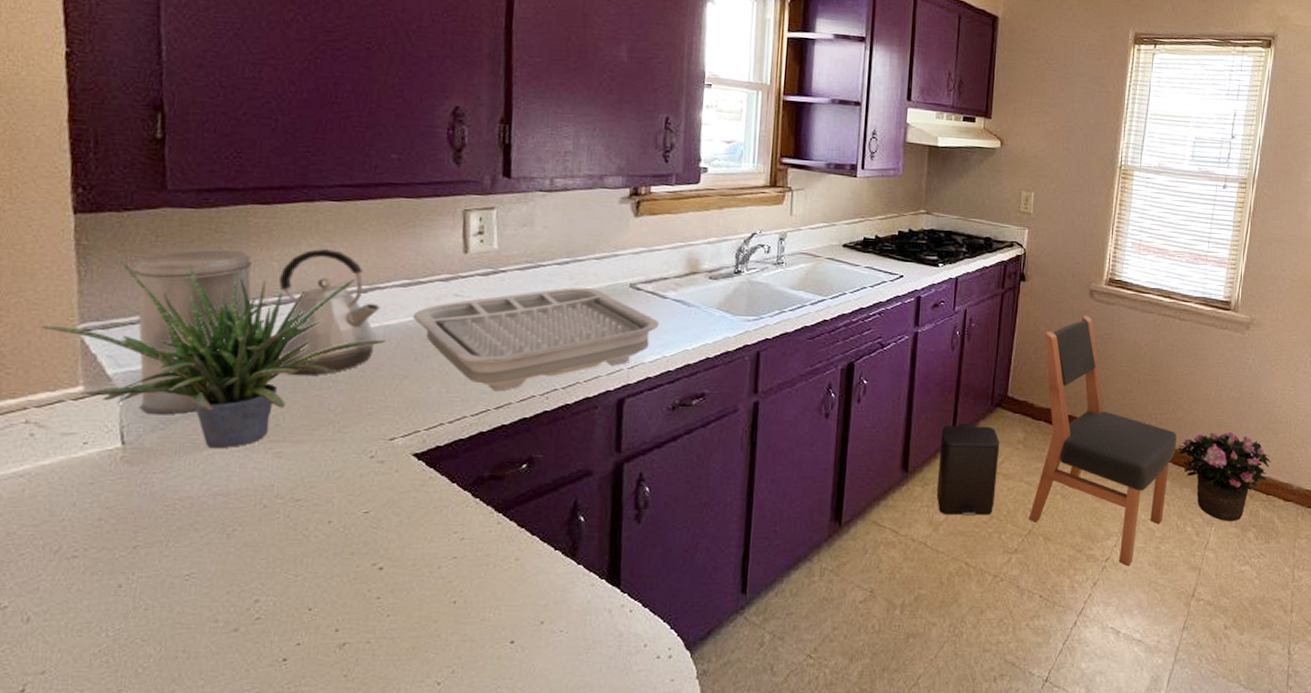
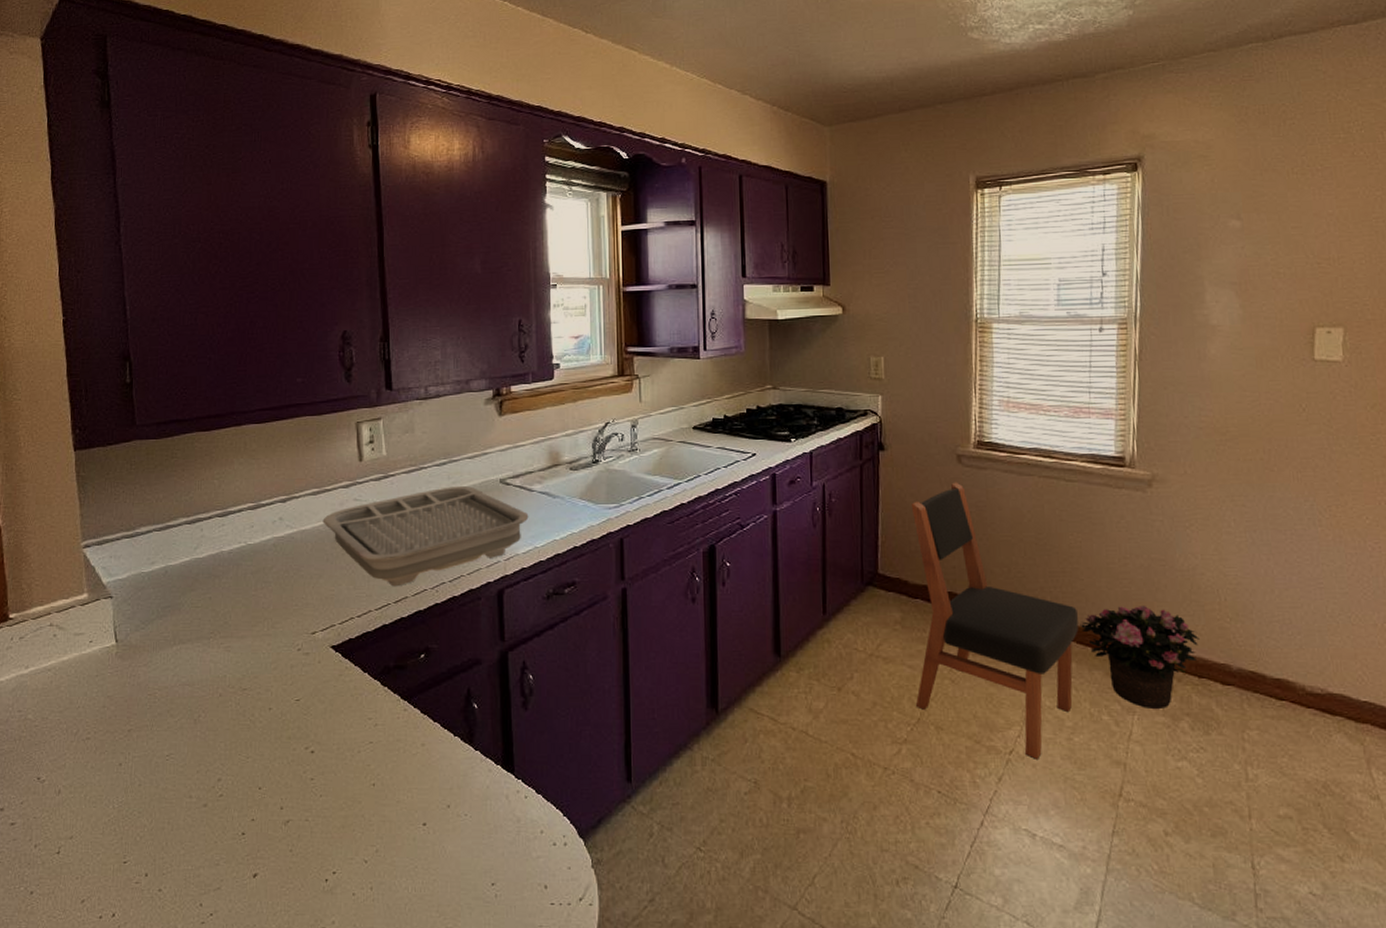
potted plant: present [41,252,386,449] -> none [57,480,303,645]
canister: present [134,250,252,415] -> none [117,473,200,616]
kettle: present [277,249,381,376] -> none [219,466,297,579]
pedal bin: present [936,423,1000,516] -> none [811,604,876,702]

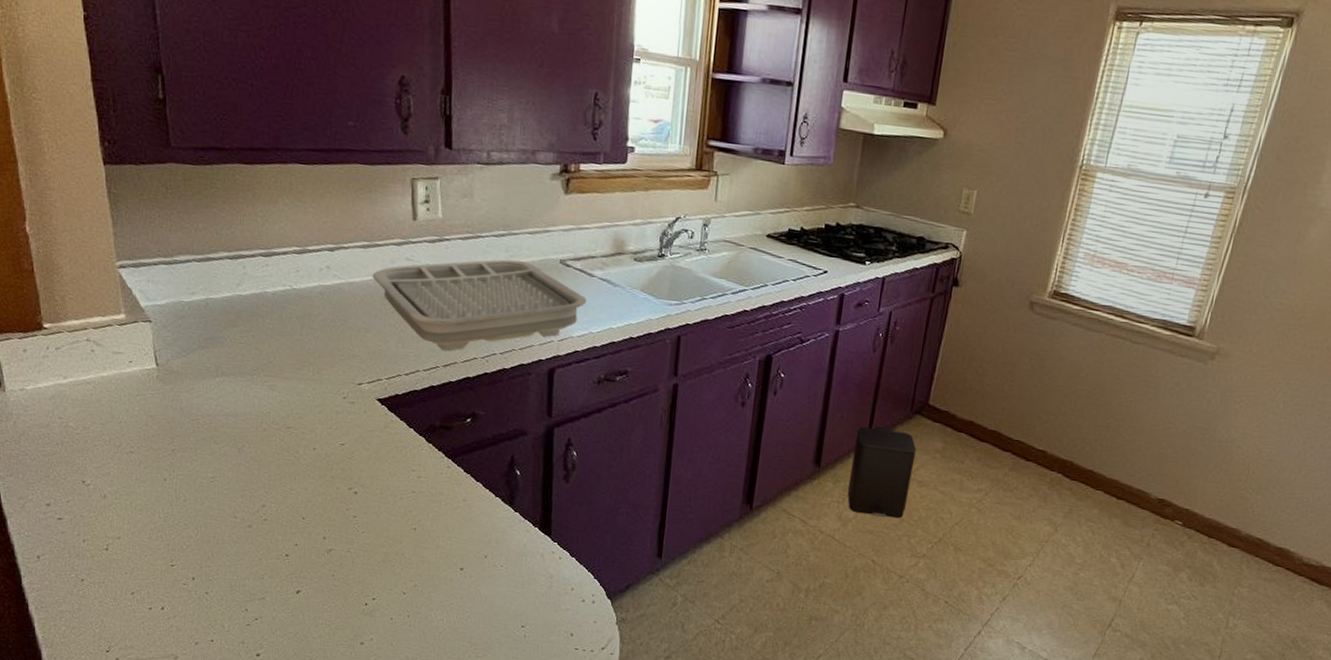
pedal bin: none [811,604,876,702] -> present [847,426,917,519]
dining chair: present [911,482,1079,761] -> none [941,327,1112,588]
potted flower: present [1080,605,1200,708] -> none [1110,465,1219,559]

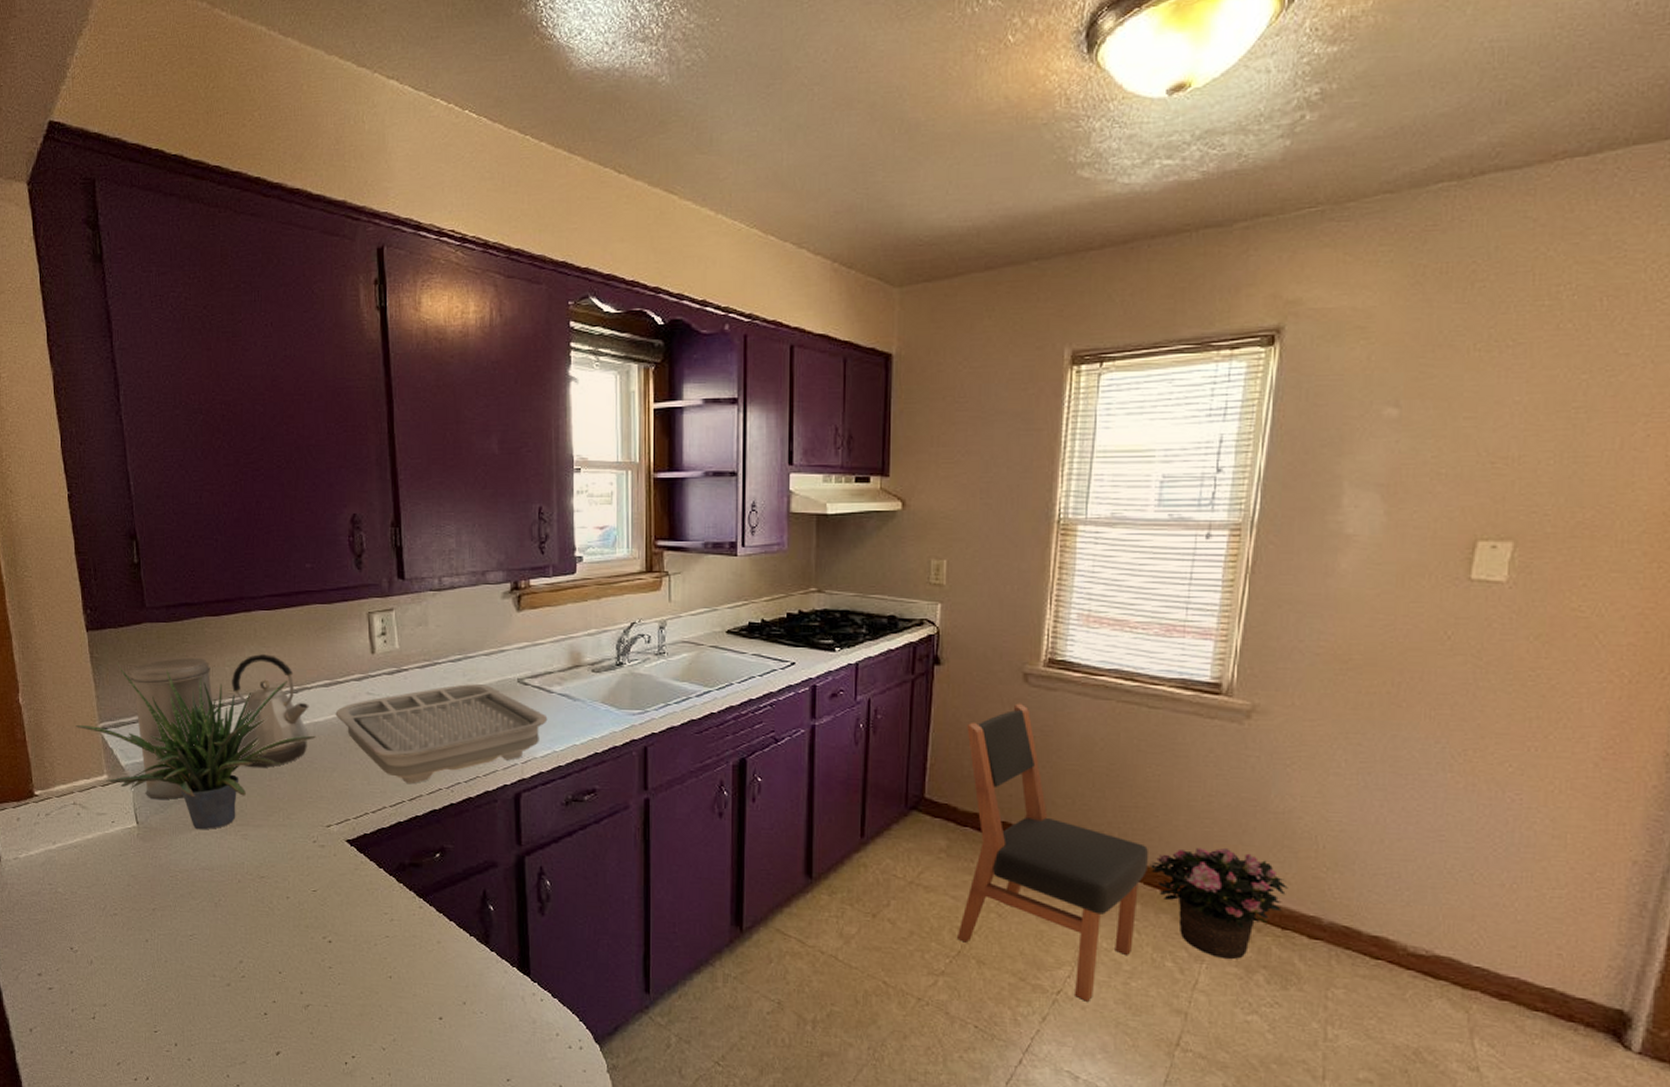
potted plant: none [90,200,351,378] -> present [75,662,316,830]
canister: none [152,203,242,345] -> present [130,658,212,800]
kettle: none [262,208,345,322] -> present [231,654,310,768]
pedal bin: present [847,426,917,519] -> none [845,827,918,931]
dining chair: none [941,327,1112,588] -> present [958,703,1148,1003]
potted flower: none [1110,465,1219,559] -> present [1149,847,1288,959]

